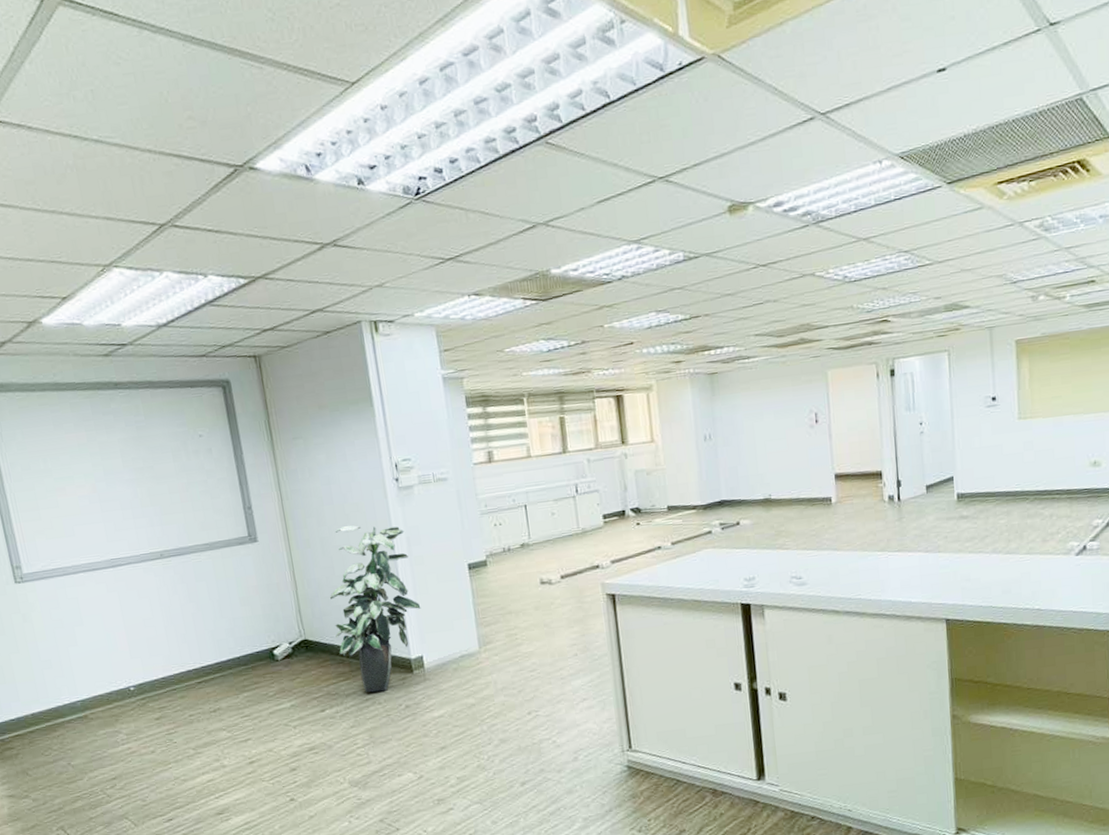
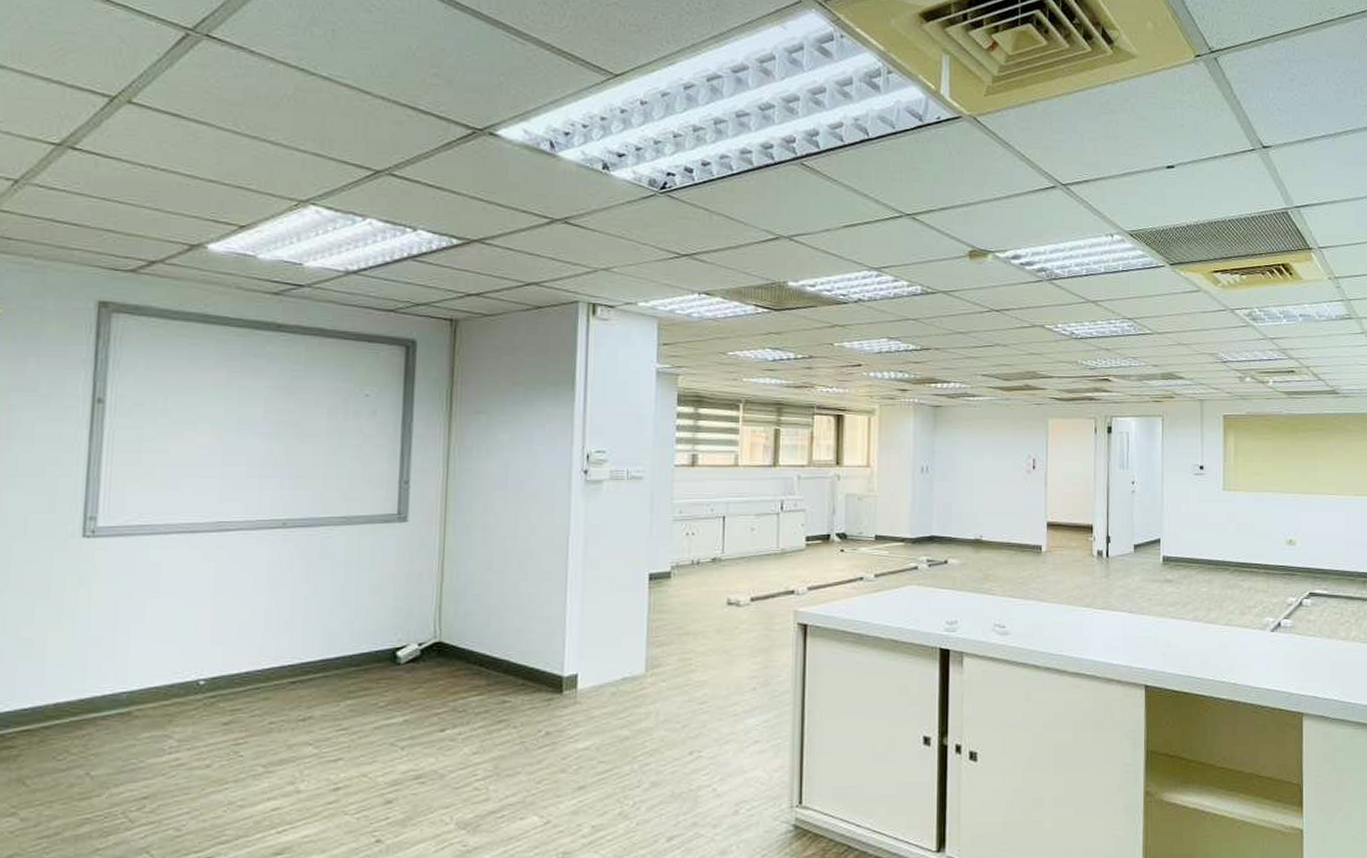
indoor plant: present [329,525,421,693] -> none [477,515,586,713]

